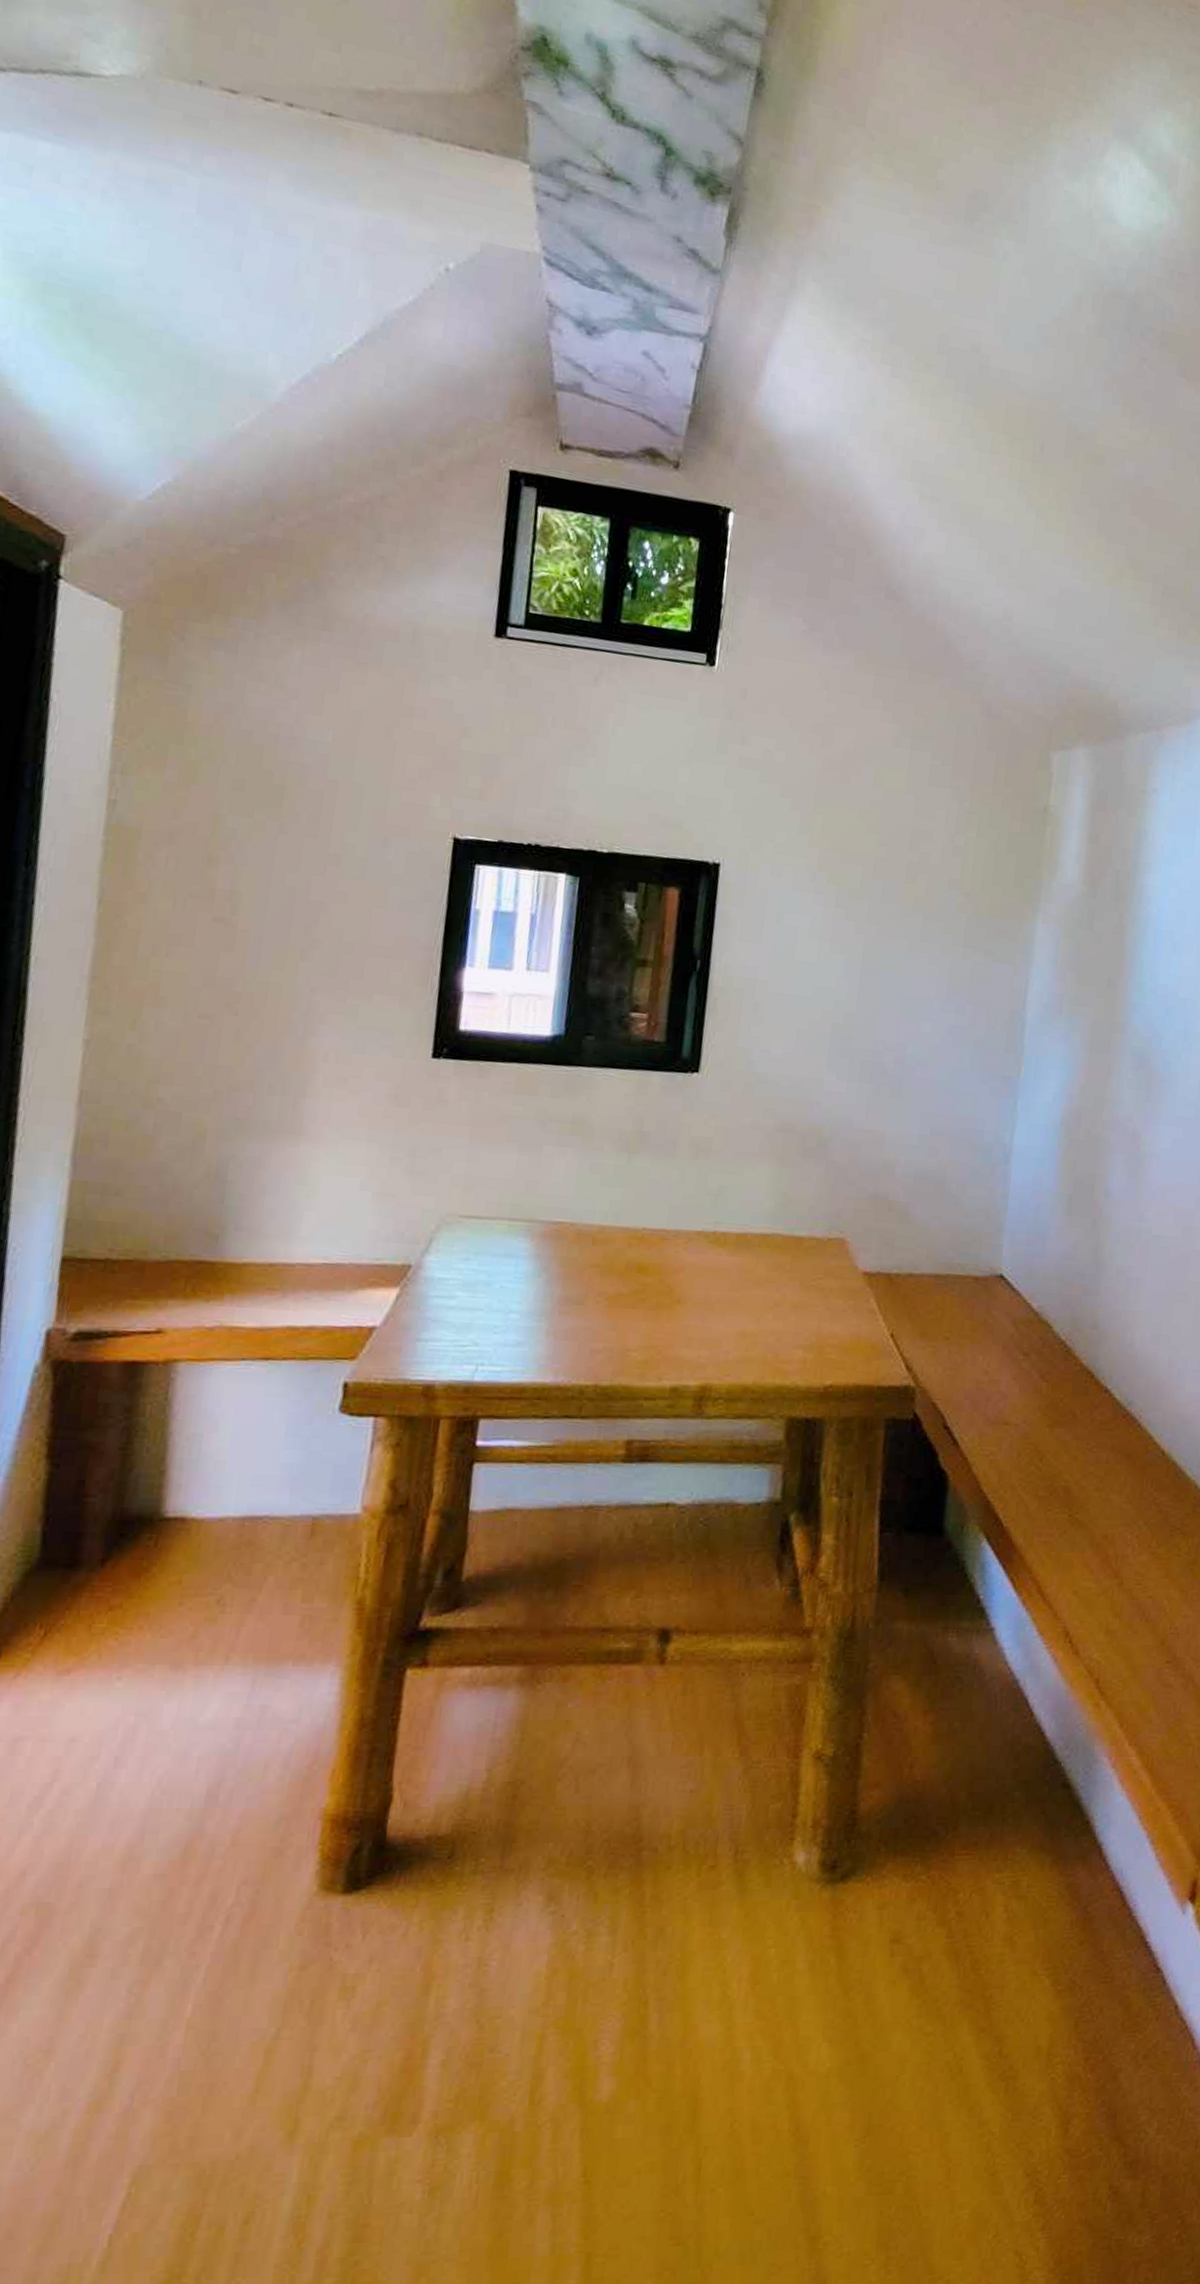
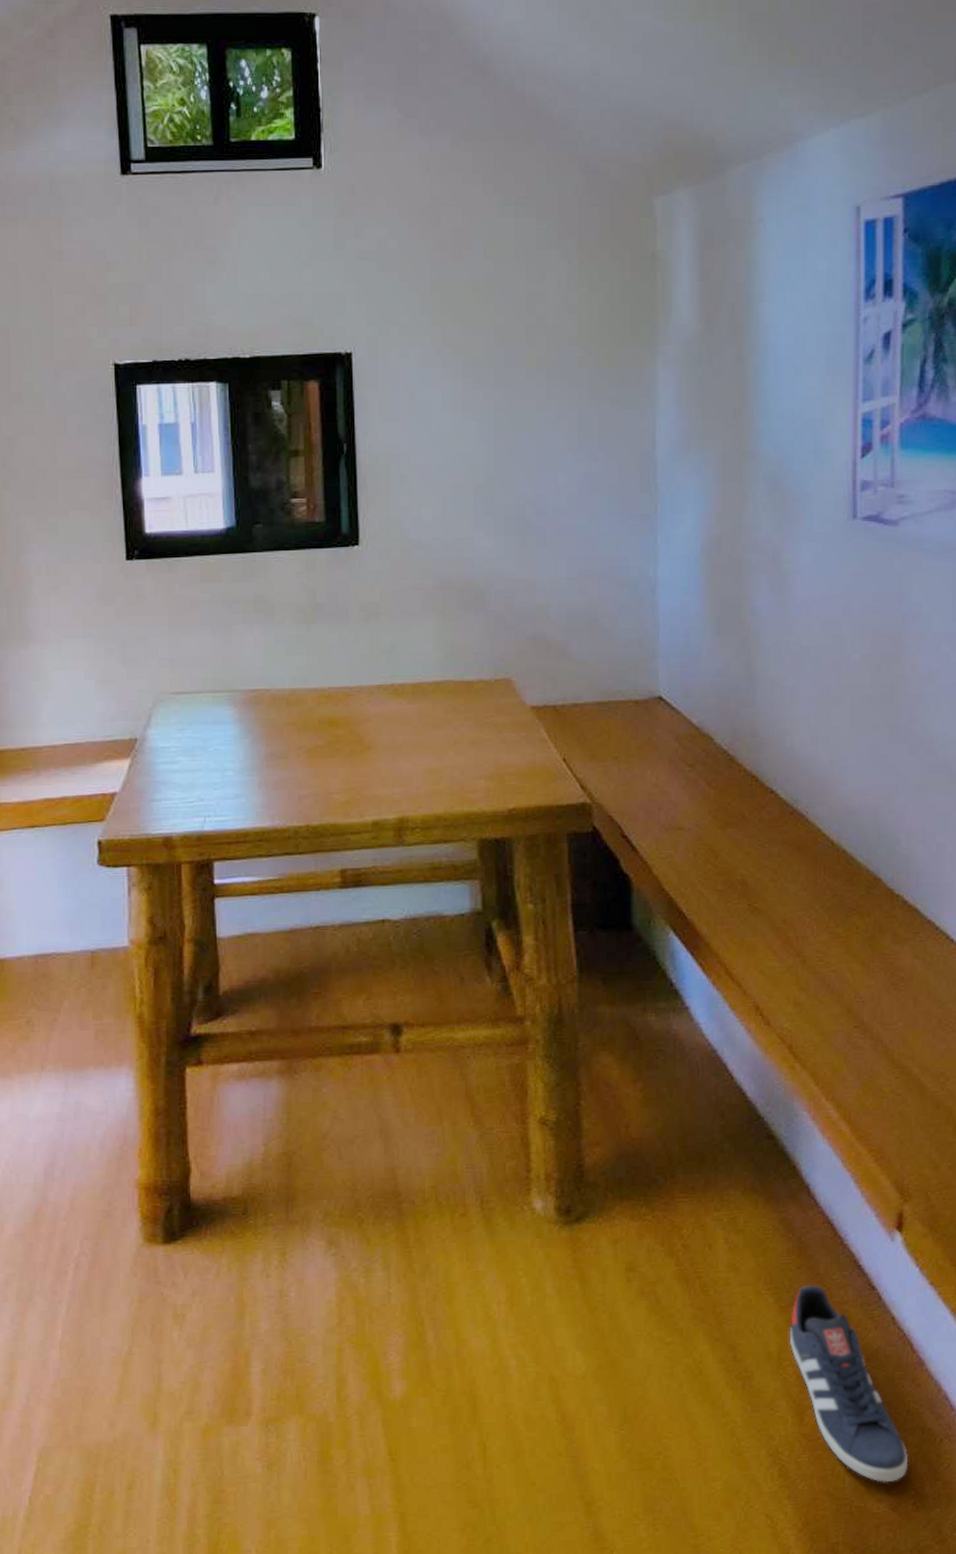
sneaker: none [1062,1964,1178,2210] -> present [789,1284,909,1483]

